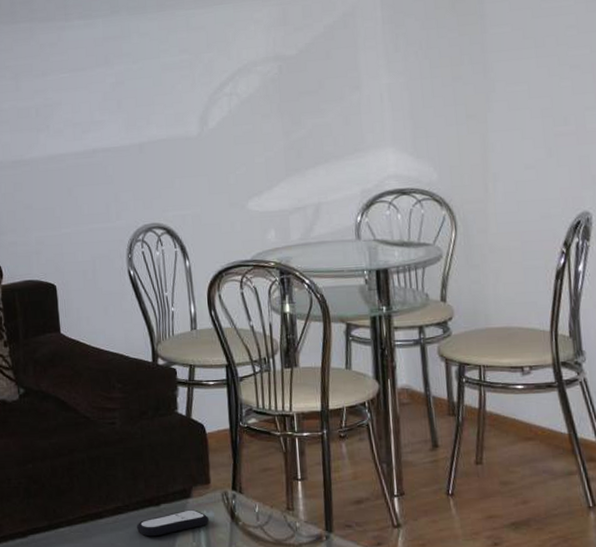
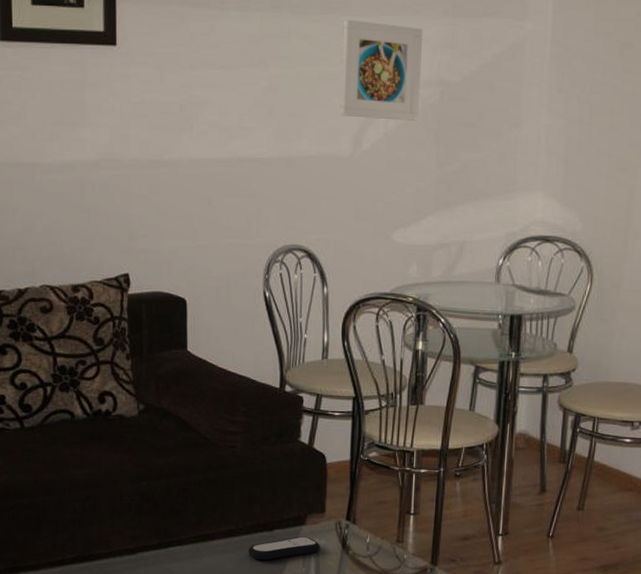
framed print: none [178,11,260,100] -> present [339,19,424,121]

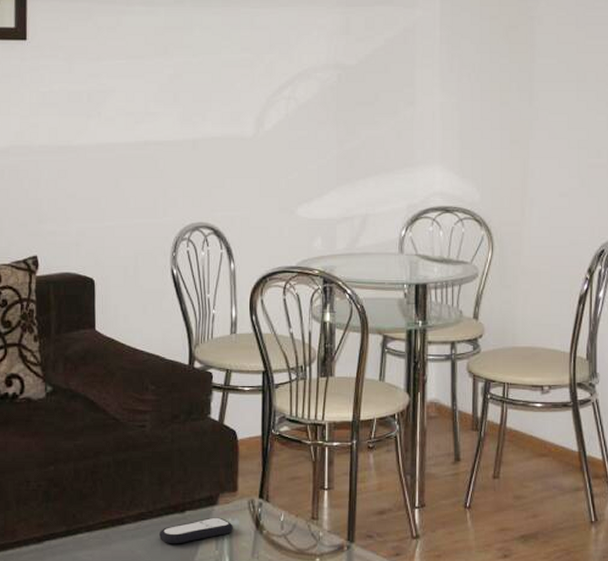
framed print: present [339,19,424,121] -> none [242,11,319,102]

